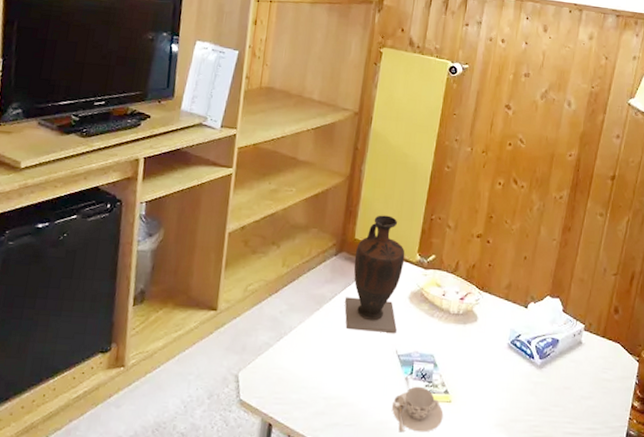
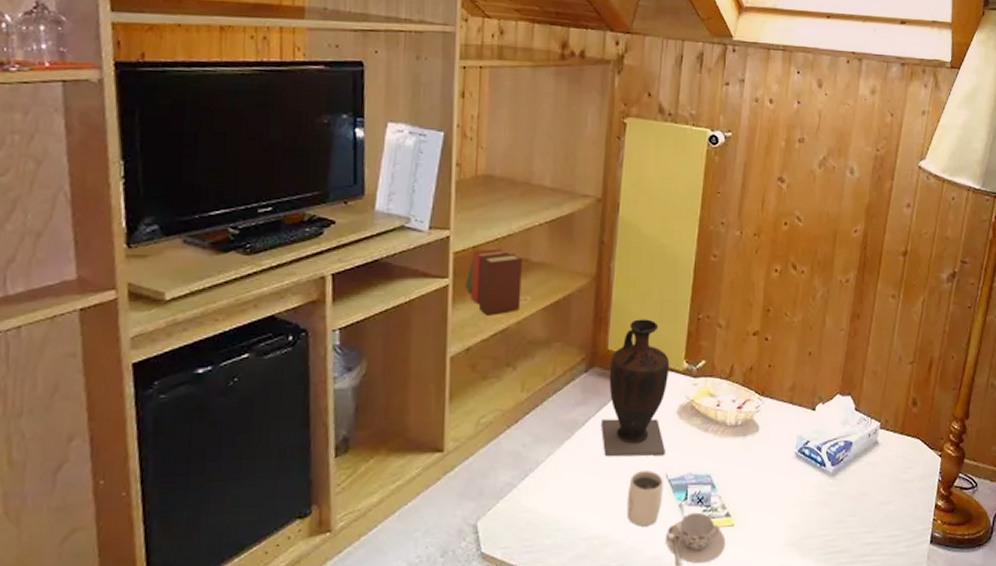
books: none [245,147,292,202] -> present [466,248,522,316]
mug: none [361,345,393,393] -> present [627,471,663,527]

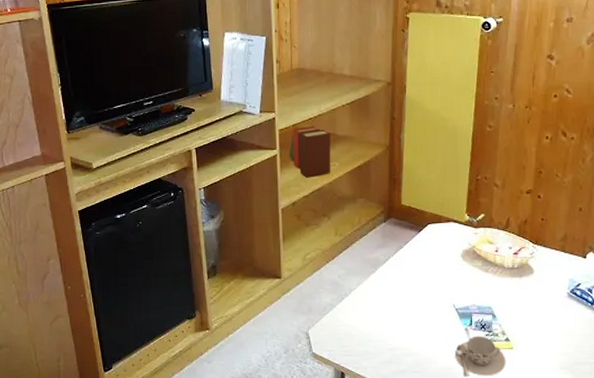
vase: present [601,319,670,457] -> none [399,180,454,289]
mug: present [627,471,663,527] -> none [422,301,451,343]

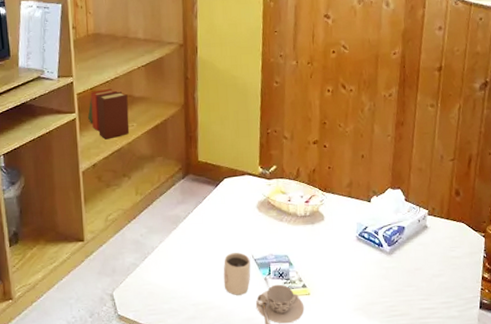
mug: none [422,301,451,343] -> present [223,252,251,295]

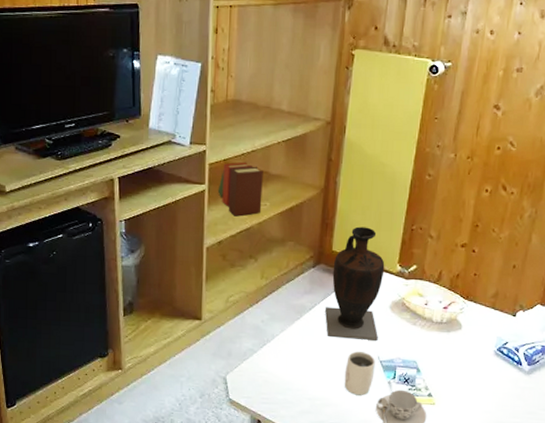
vase: none [198,135,250,242] -> present [325,226,385,340]

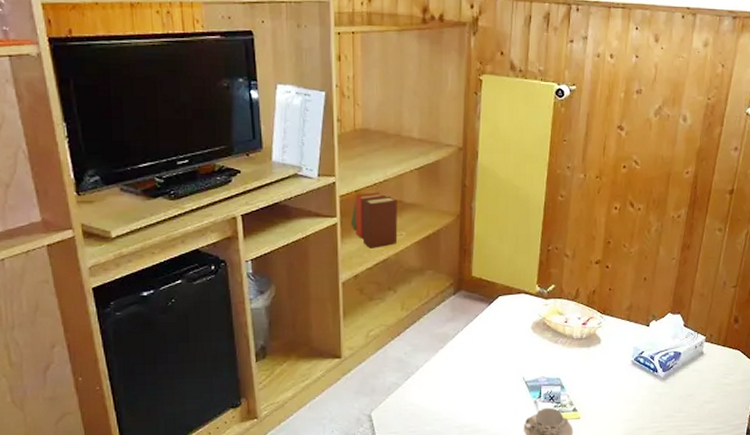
vase: present [325,226,385,340] -> none [469,250,524,363]
mug: present [344,351,375,395] -> none [491,374,521,418]

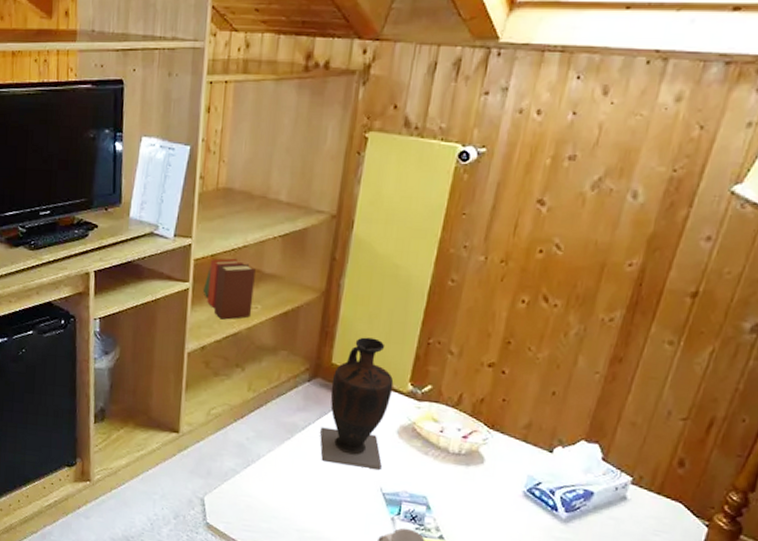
vase: none [469,250,524,363] -> present [320,337,394,470]

